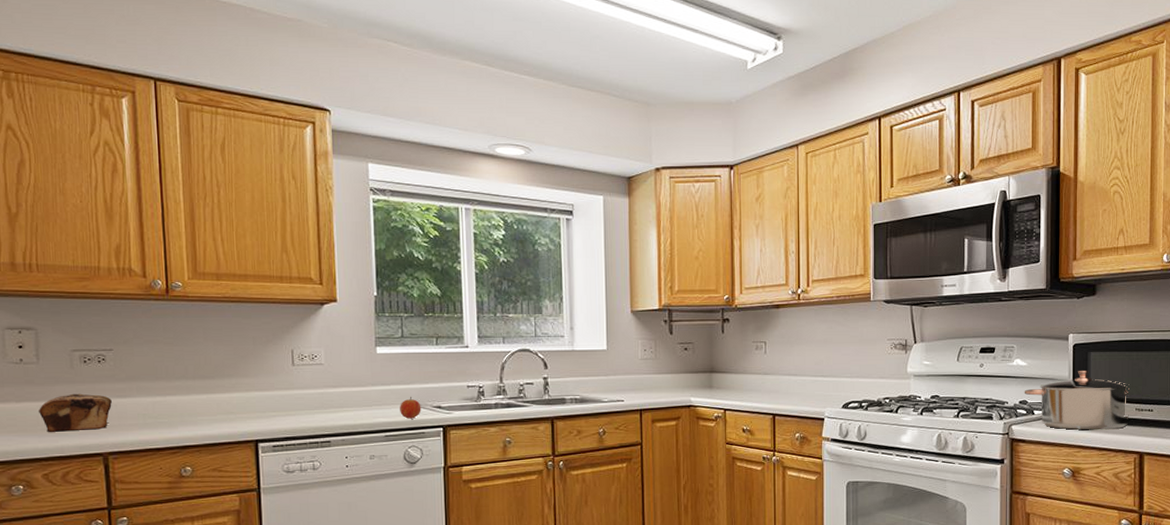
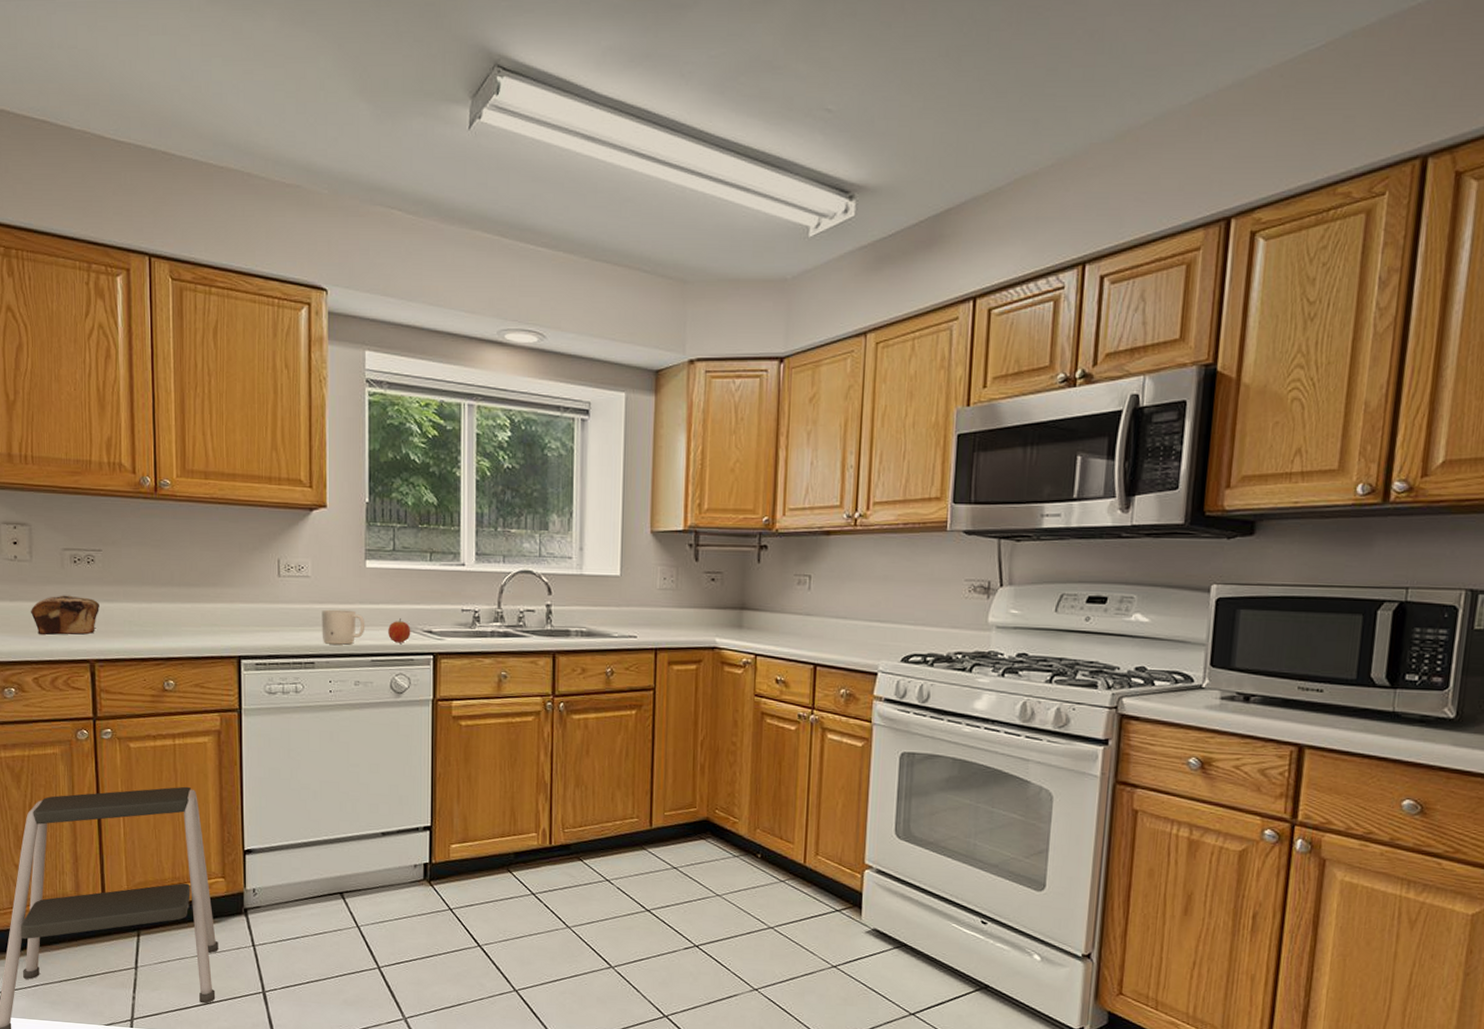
mug: none [336,392,378,424] -> present [322,609,365,645]
cooking pot: present [1024,370,1130,431] -> none [1142,632,1292,712]

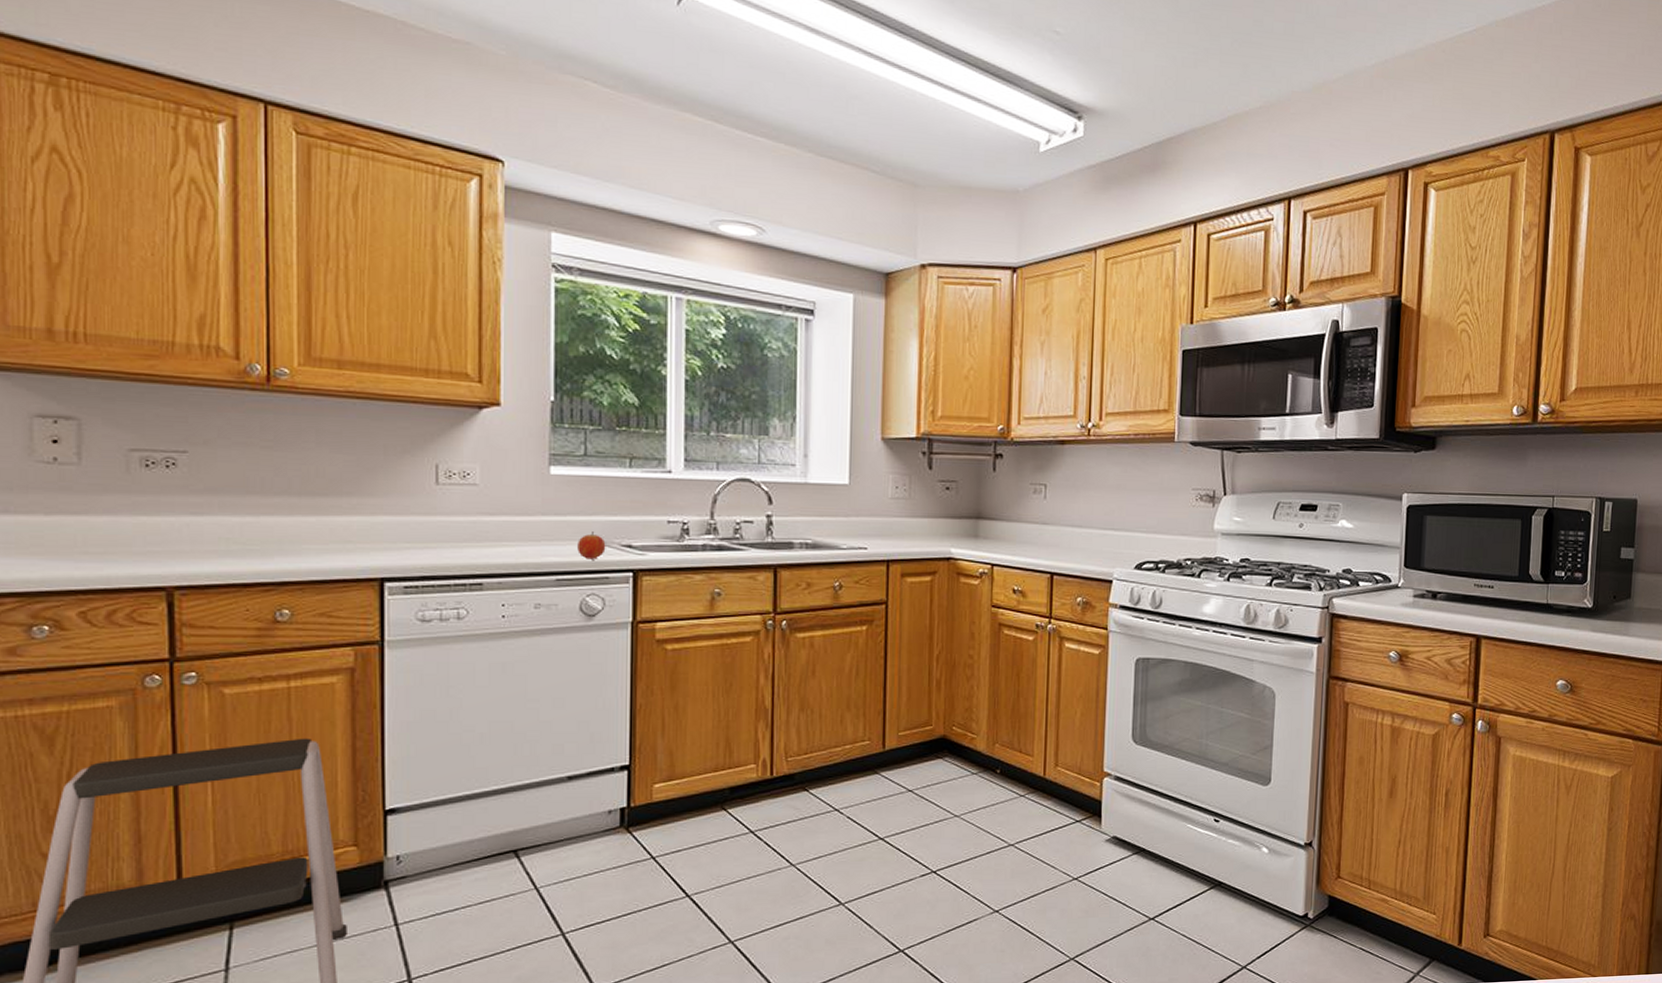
bread loaf: present [30,595,99,635] -> none [75,507,182,557]
mug: present [322,609,365,645] -> none [492,522,549,562]

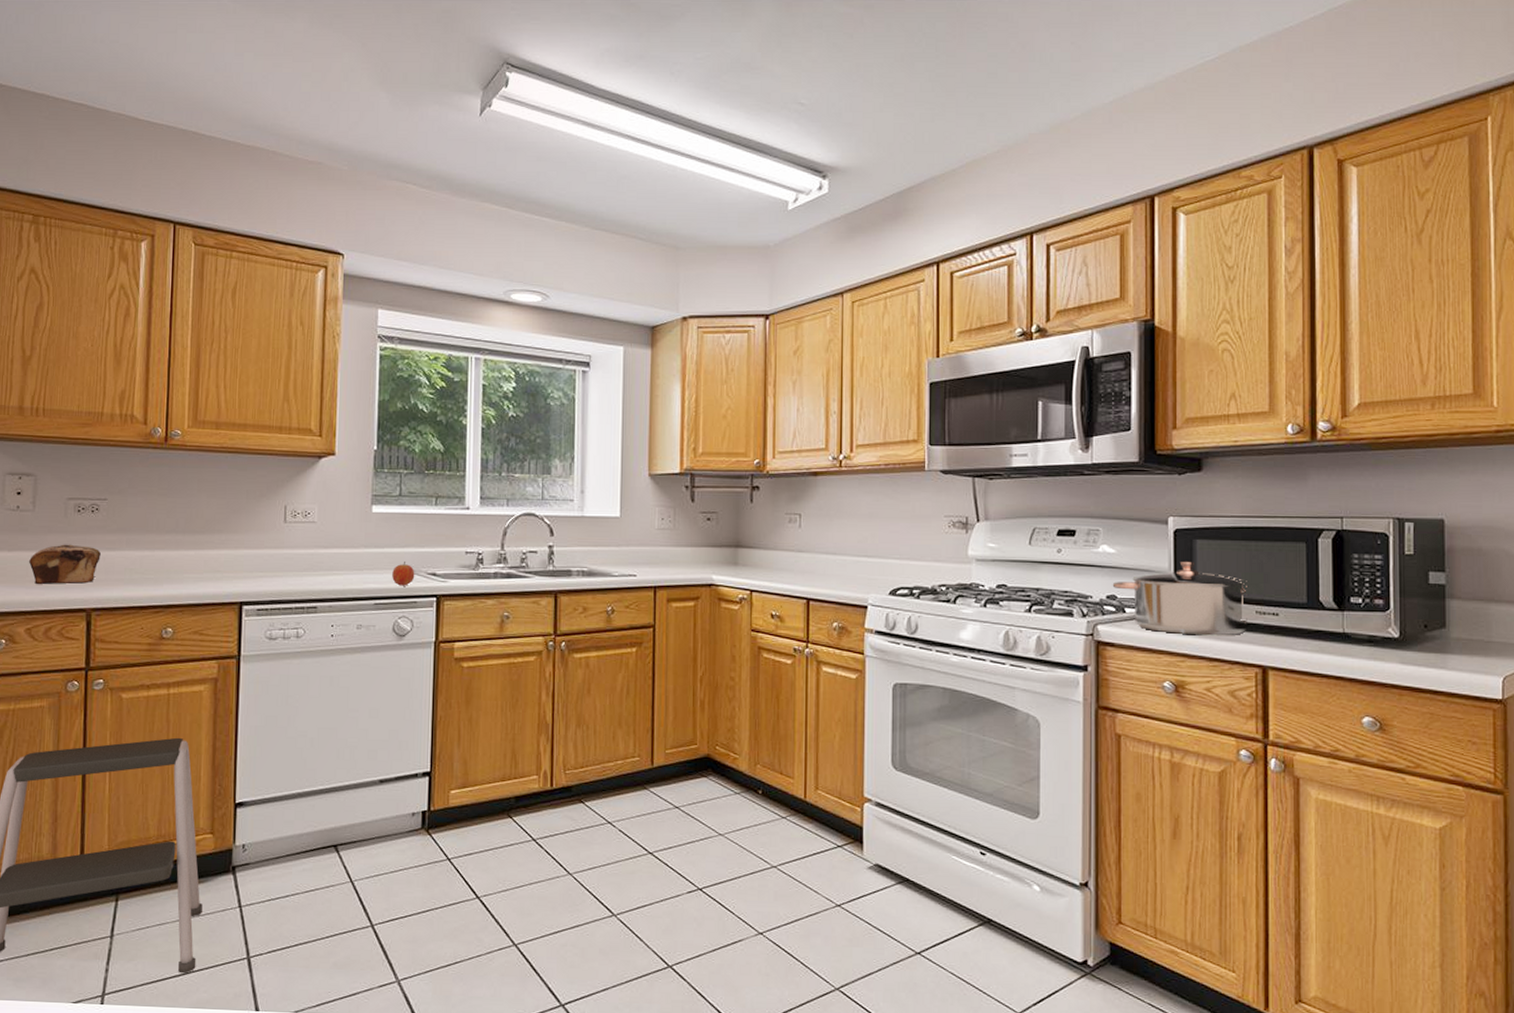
bread loaf: none [75,507,182,557] -> present [28,544,101,584]
cooking pot: none [1348,536,1469,608] -> present [1112,561,1249,636]

